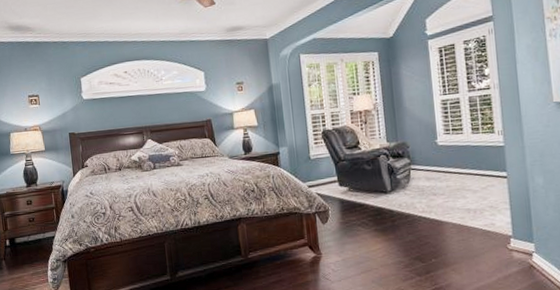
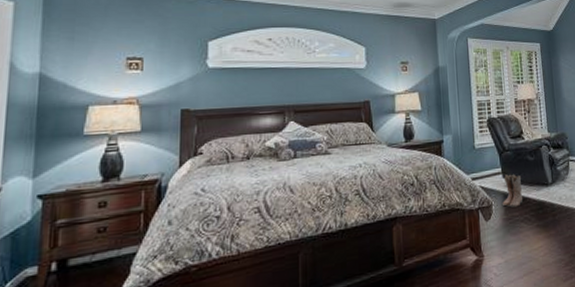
boots: none [338,182,361,213] -> present [501,174,523,208]

